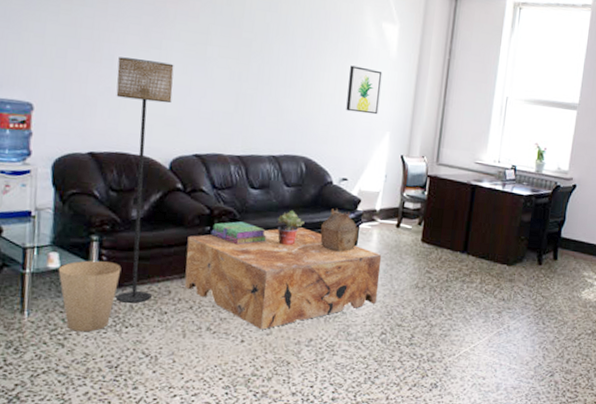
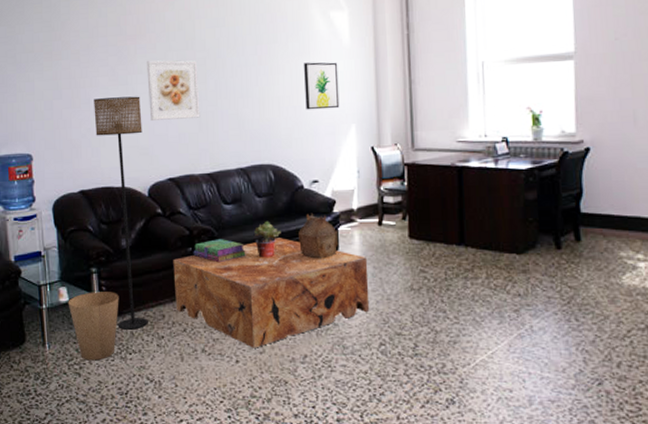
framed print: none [183,28,242,99] -> present [147,60,200,121]

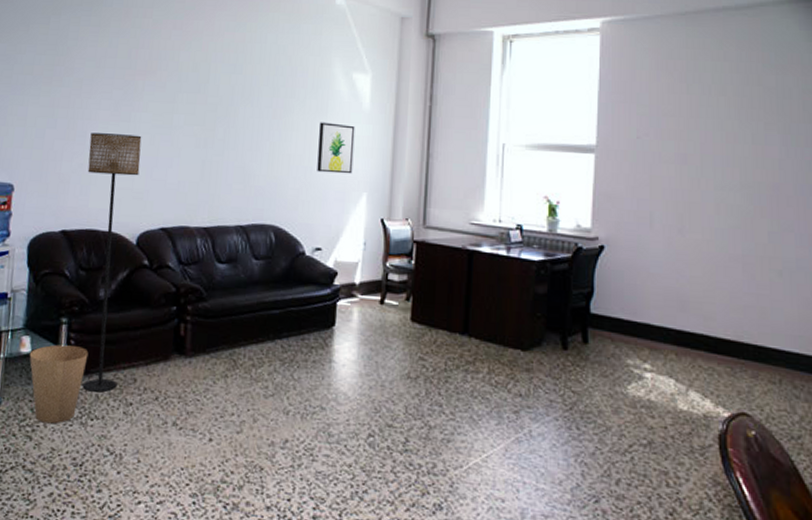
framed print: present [147,60,200,121] -> none [150,99,208,167]
coffee table: present [173,238,370,348] -> none [150,306,365,427]
stack of books: present [193,239,246,263] -> none [177,300,235,327]
potted plant: present [254,222,281,258] -> none [246,287,276,327]
hut: present [299,213,339,259] -> none [293,282,337,334]

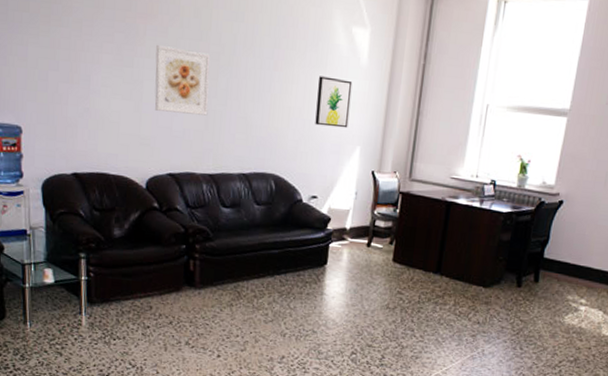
trash can: present [29,344,89,424] -> none [53,276,107,343]
floor lamp: present [82,133,142,393] -> none [94,77,146,317]
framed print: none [150,99,208,167] -> present [155,44,211,116]

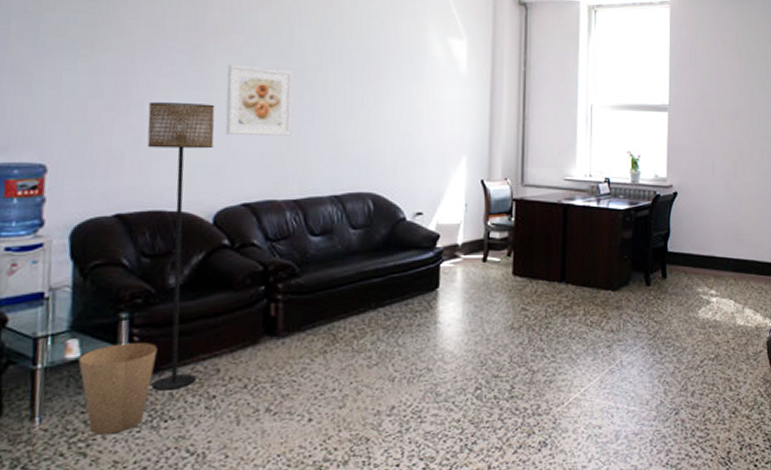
trash can: none [53,276,107,343] -> present [78,343,158,435]
floor lamp: none [94,77,146,317] -> present [147,102,215,391]
wall art: present [315,76,353,128] -> none [415,87,453,138]

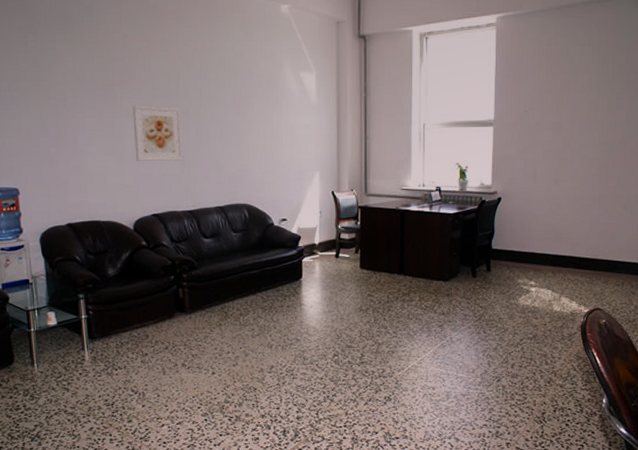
trash can: present [78,343,158,435] -> none [56,315,106,377]
floor lamp: present [147,102,215,391] -> none [81,138,133,349]

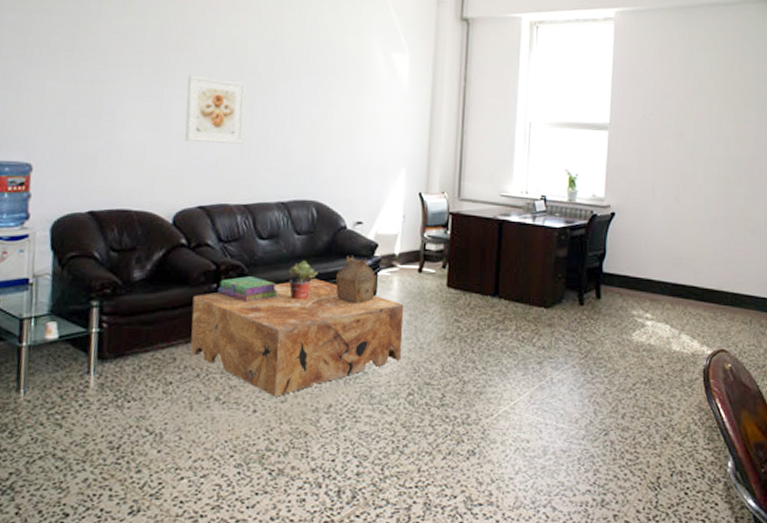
coffee table: none [156,268,327,362] -> present [190,279,404,397]
stack of books: none [175,268,223,289] -> present [217,276,278,303]
potted plant: none [230,254,254,285] -> present [288,261,318,300]
hut: none [269,246,303,286] -> present [336,255,378,304]

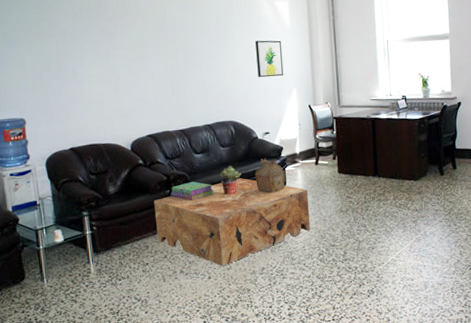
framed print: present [185,75,246,144] -> none [126,38,173,88]
wall art: none [357,100,394,151] -> present [255,40,284,78]

